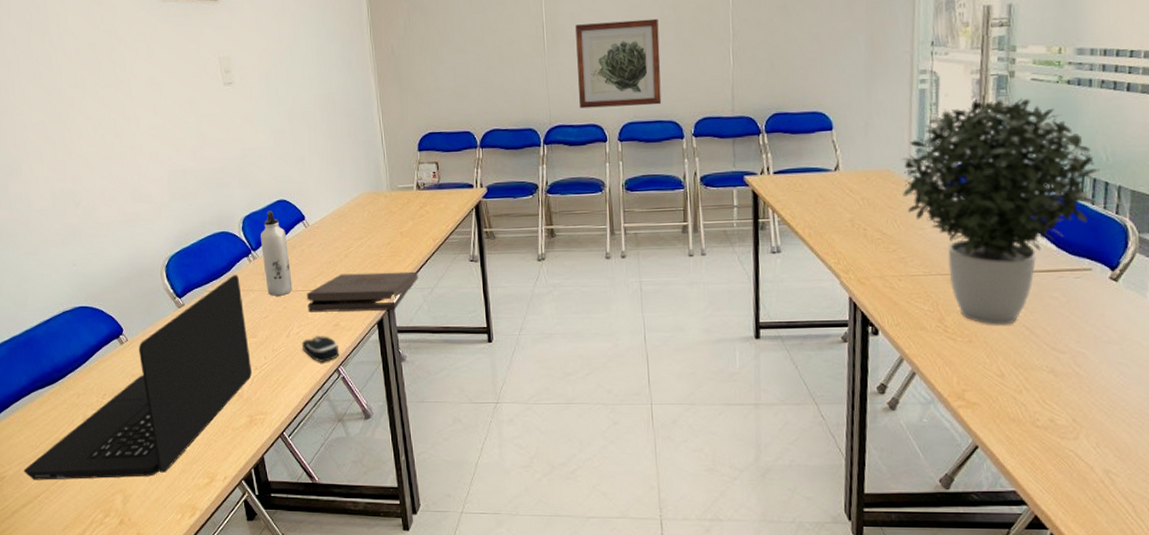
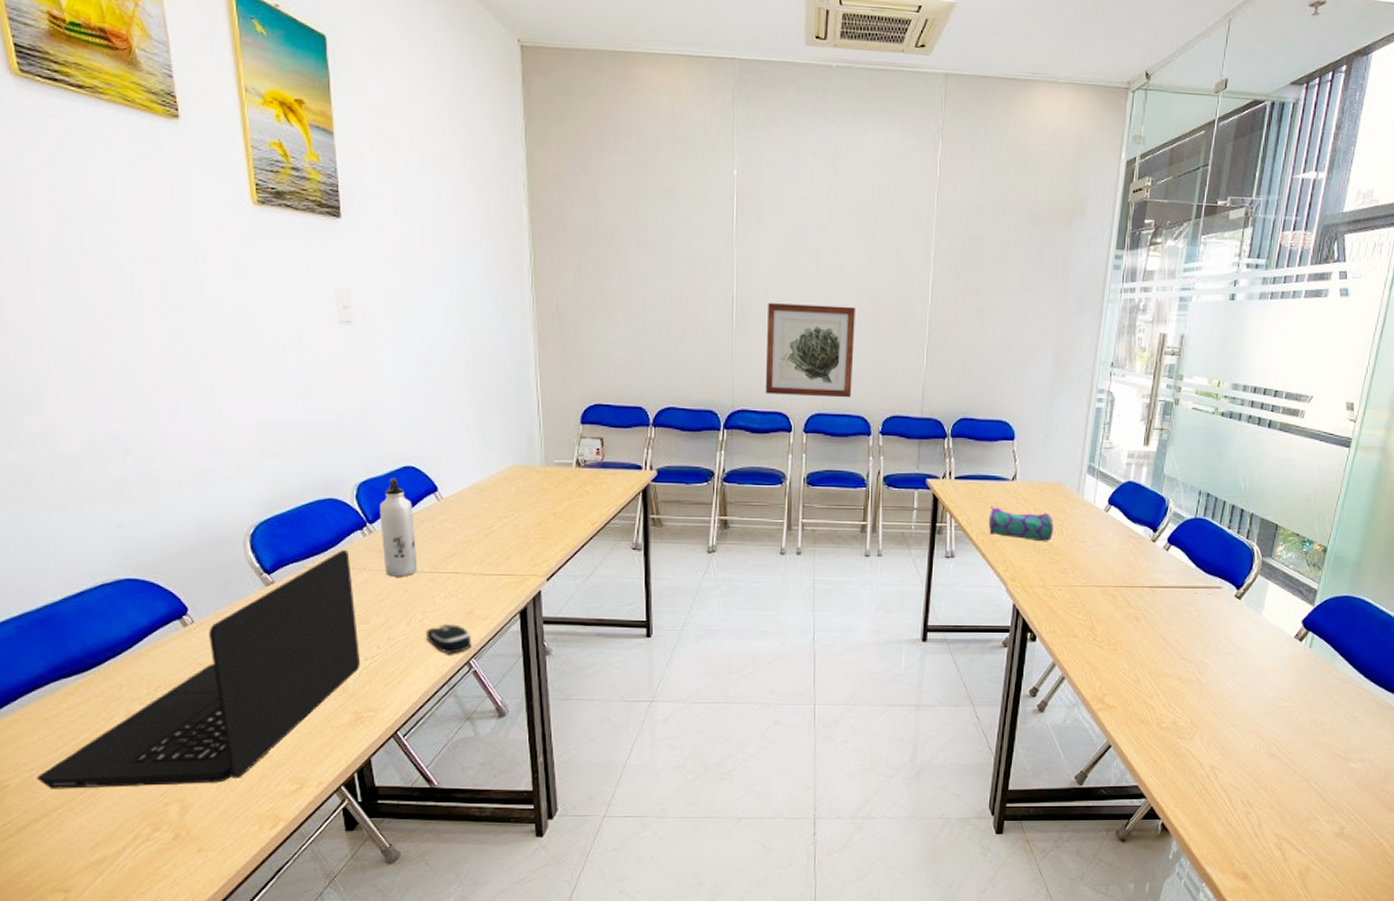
pizza box: present [307,271,419,312] -> none [435,555,572,599]
pencil case: none [813,198,886,231] -> present [988,506,1053,542]
potted plant: present [901,98,1100,325] -> none [1071,421,1238,635]

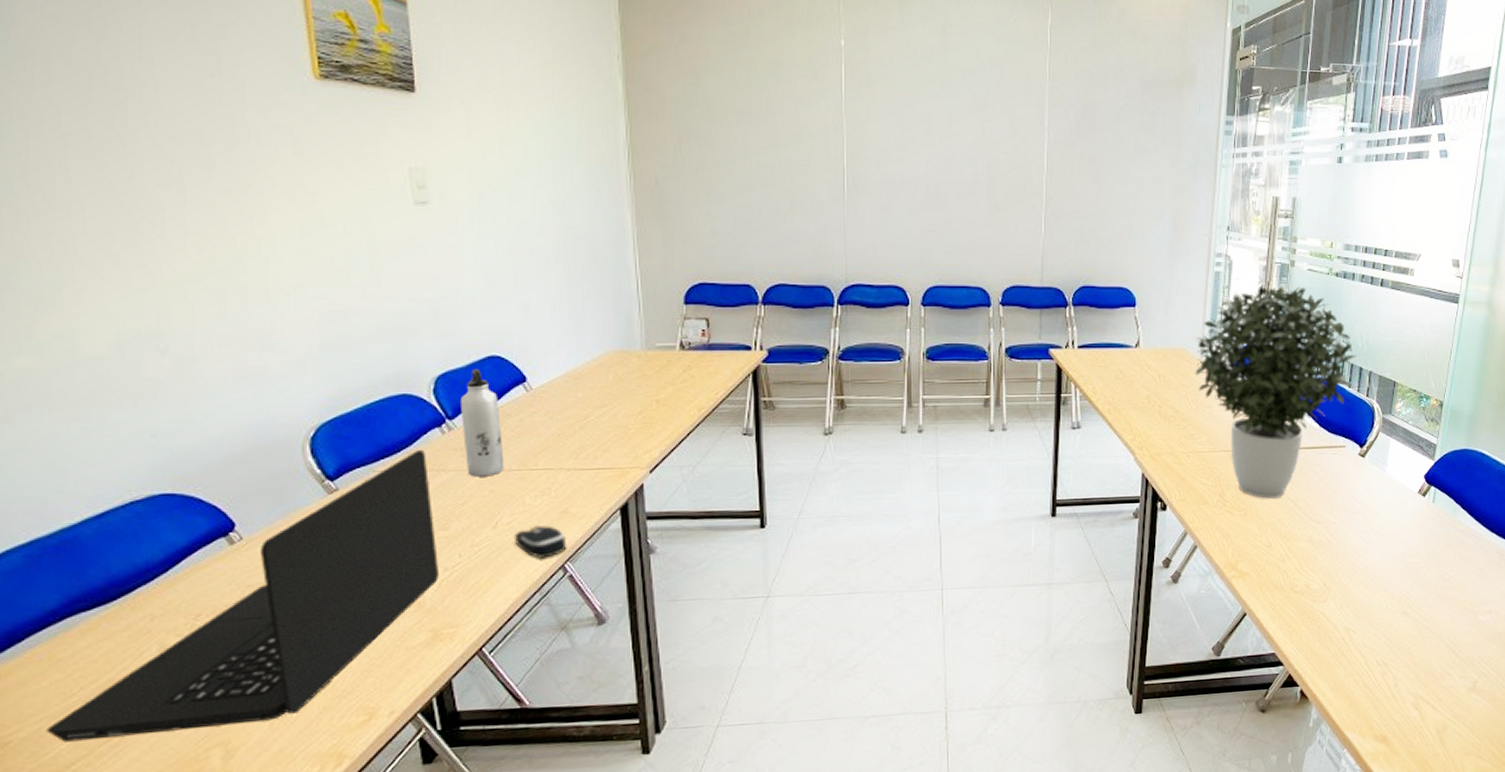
wall art: present [766,303,855,398] -> none [880,174,971,269]
pencil case: present [988,506,1053,542] -> none [1113,374,1178,409]
potted plant: none [1071,421,1238,635] -> present [1195,284,1356,499]

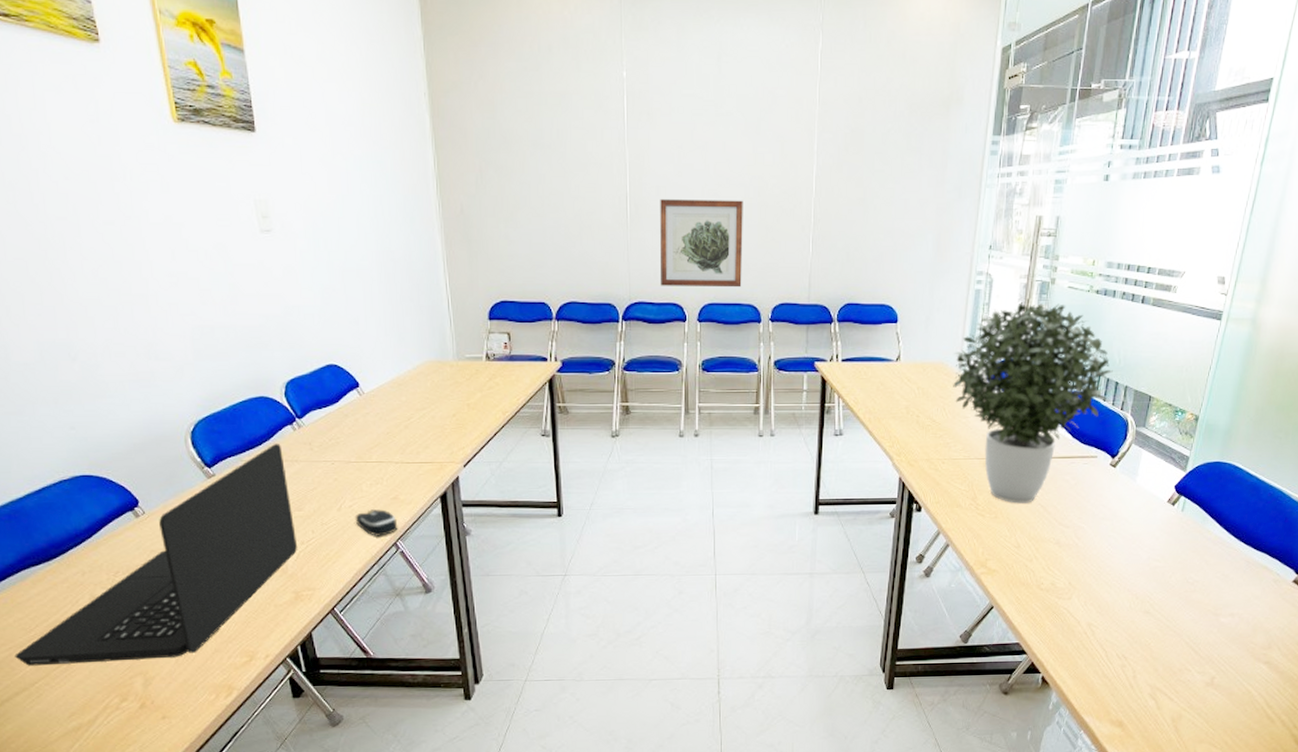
water bottle: present [461,369,504,477] -> none [307,376,345,467]
wall art: none [880,174,971,269] -> present [660,199,743,288]

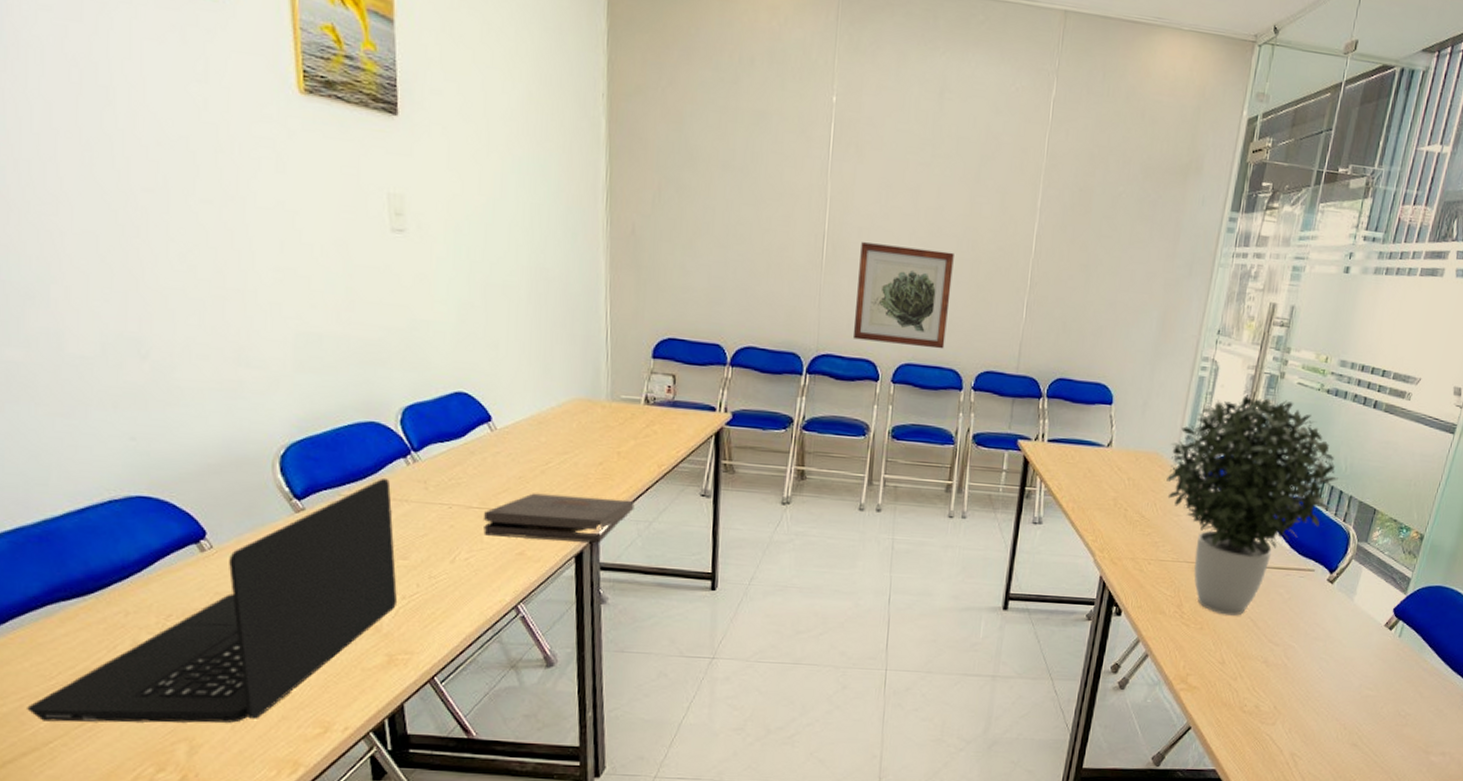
computer mouse: present [355,509,398,536] -> none [470,565,522,597]
pizza box: none [361,444,486,485] -> present [483,493,635,543]

